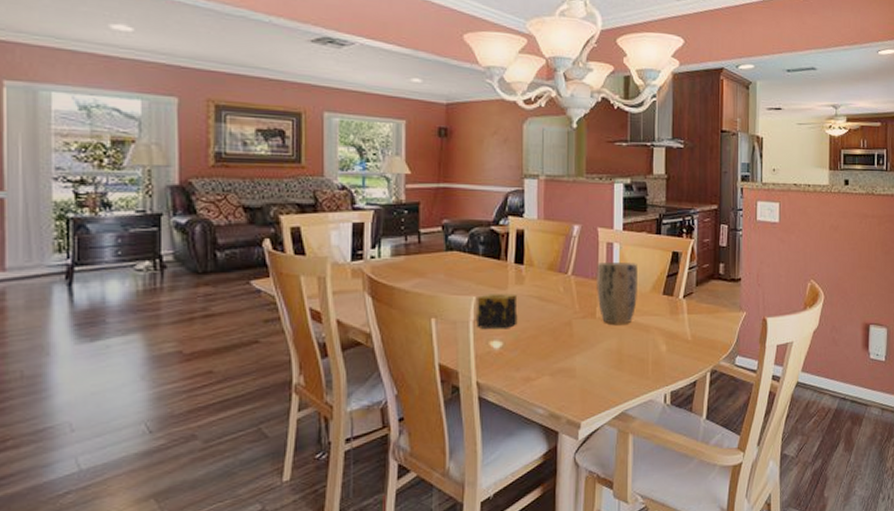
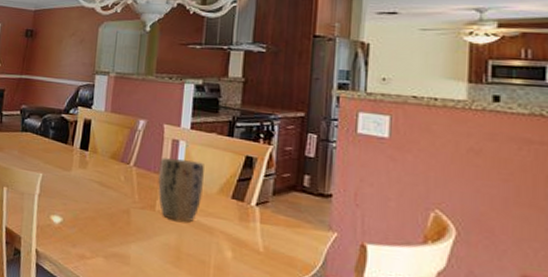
candle: present [477,294,518,330] -> none [41,172,80,207]

